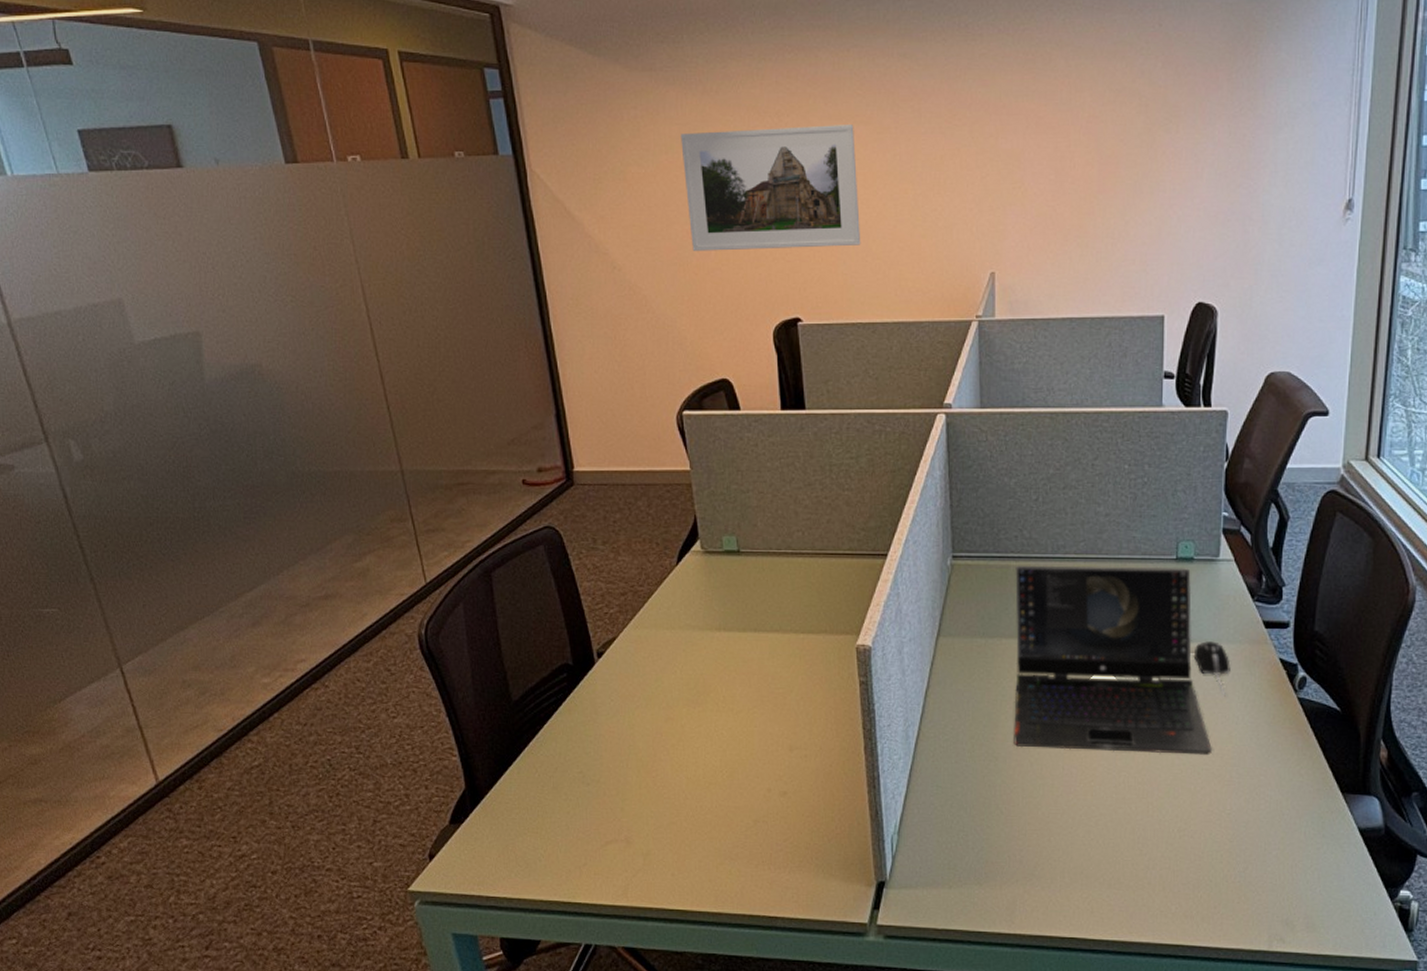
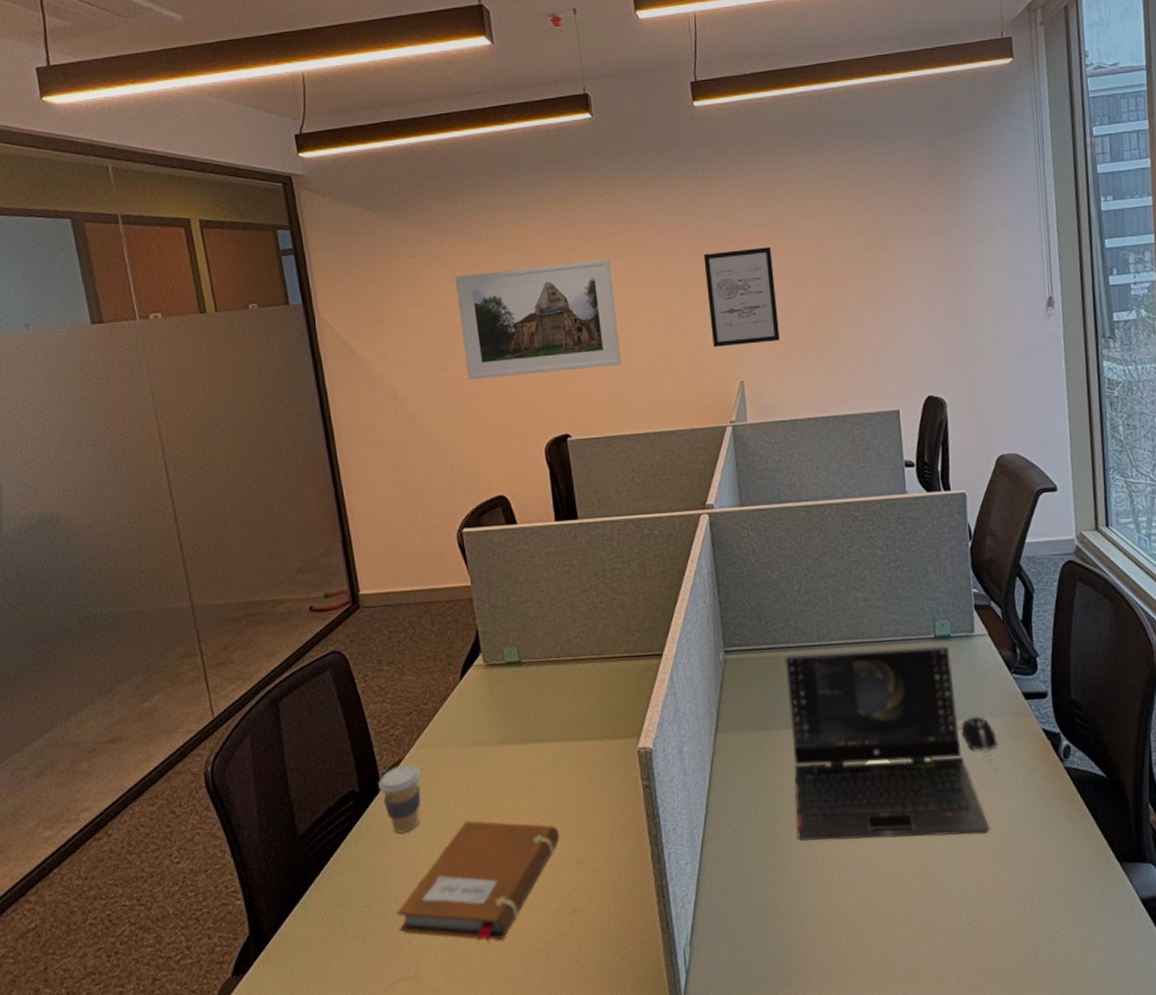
coffee cup: none [592,643,635,707] -> present [378,764,421,833]
notebook: none [609,700,773,814] -> present [397,820,560,942]
wall art: none [960,121,1039,233] -> present [703,247,780,348]

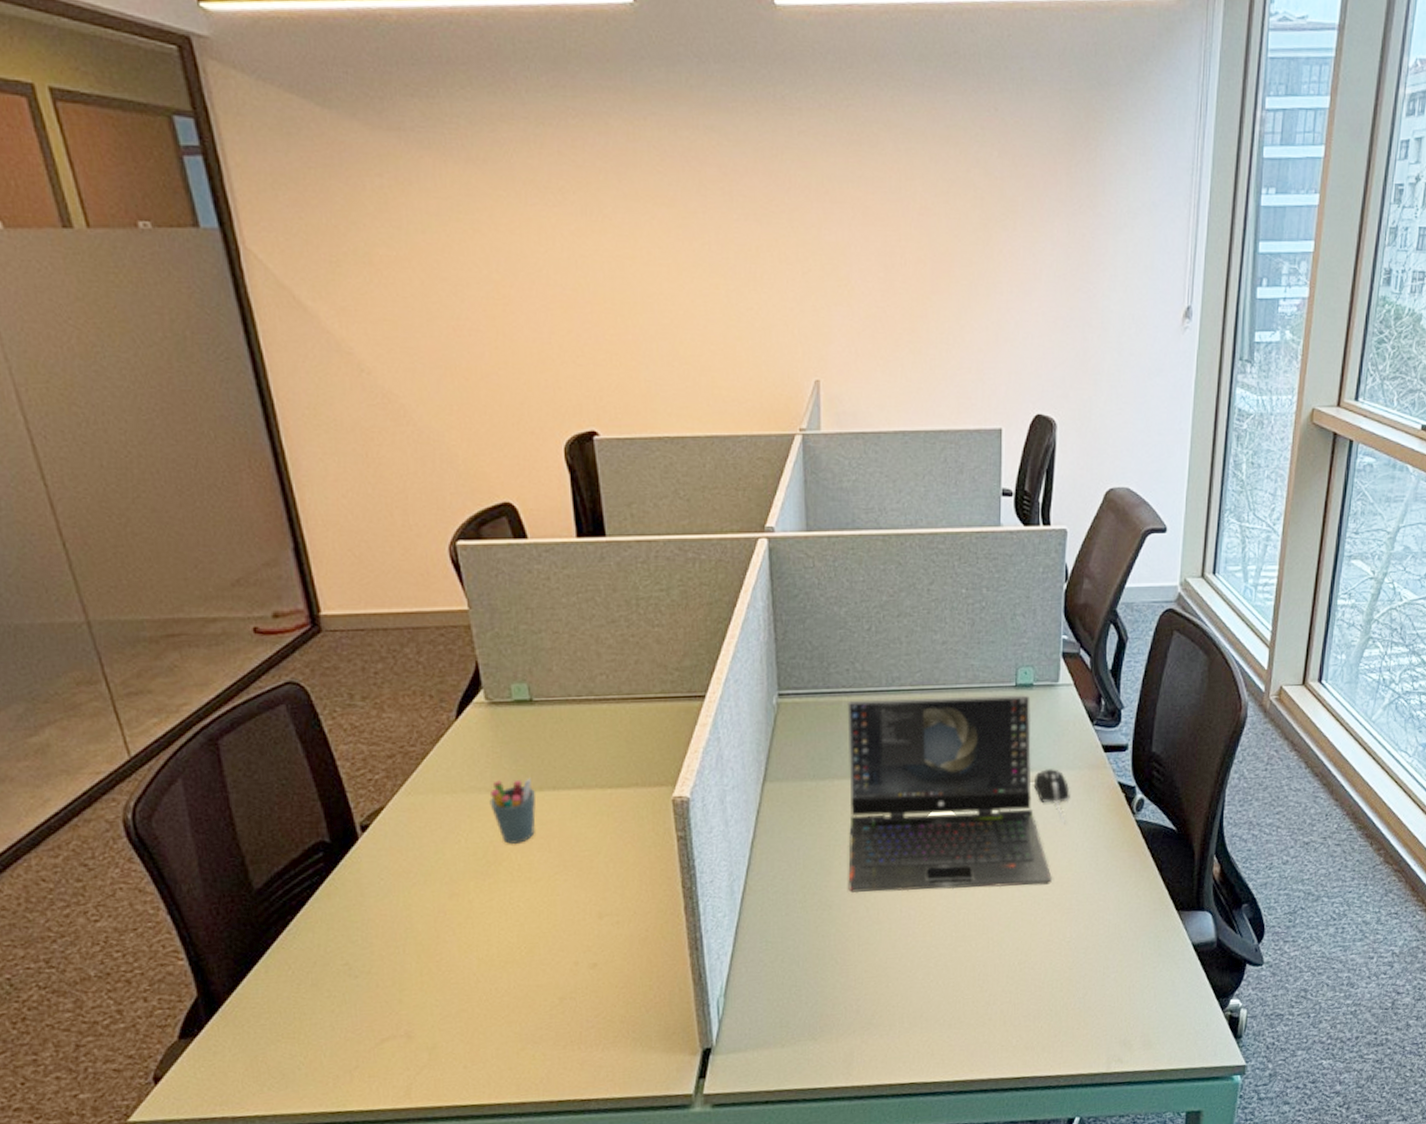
coffee cup: present [378,764,421,833] -> none [354,813,408,887]
notebook: present [397,820,560,942] -> none [382,873,579,997]
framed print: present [455,259,622,380] -> none [441,206,666,352]
pen holder: none [486,731,524,794] -> present [489,777,536,845]
wall art: present [703,247,780,348] -> none [777,210,867,336]

